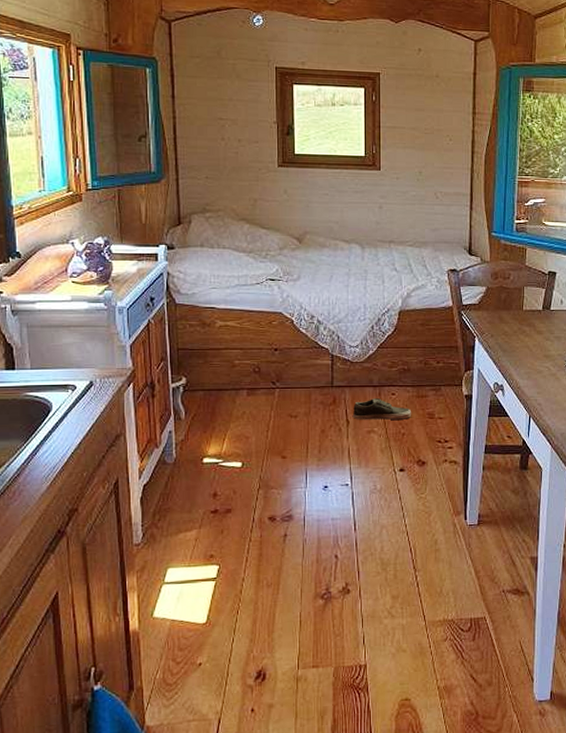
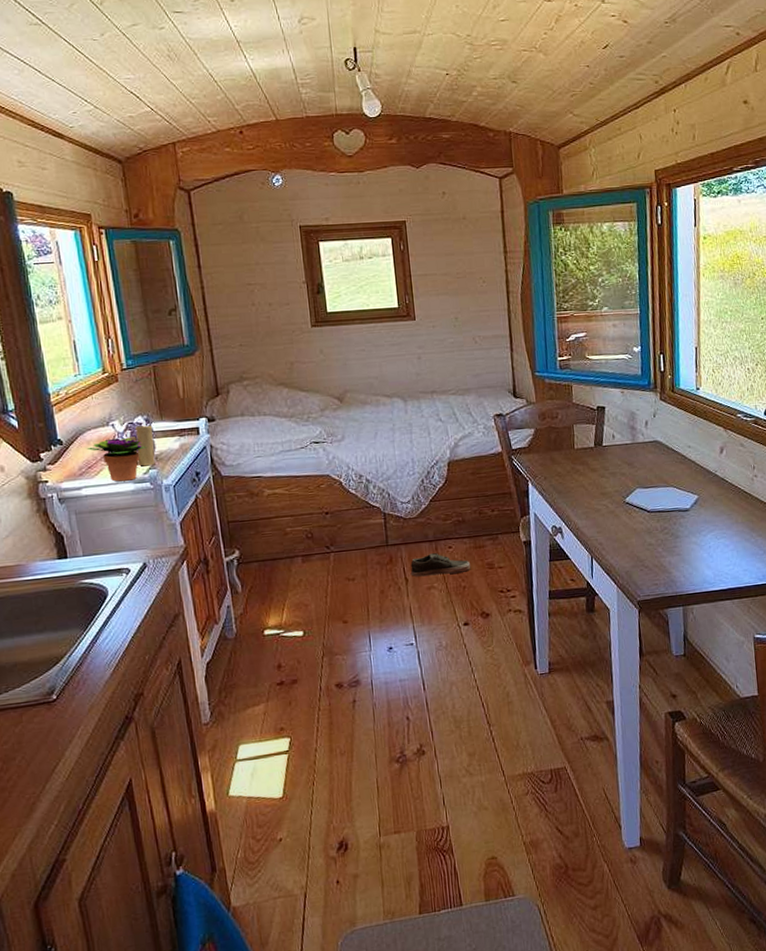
potted flower: none [45,256,104,299] -> present [88,438,147,482]
candle: none [84,242,112,287] -> present [126,420,155,467]

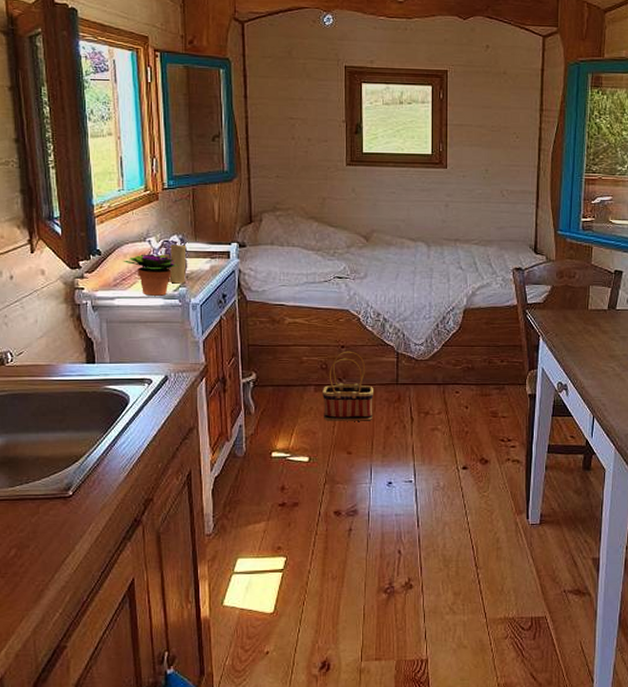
basket: none [310,516,366,592] -> present [323,351,373,421]
shoe: present [410,553,471,577] -> none [416,396,475,418]

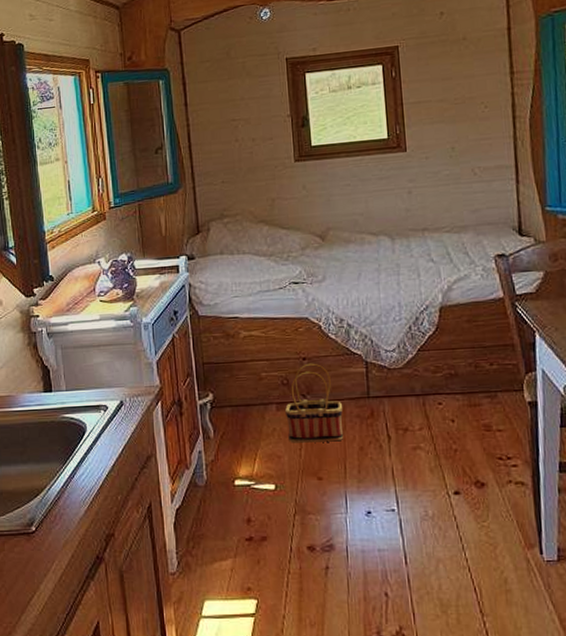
potted flower: present [124,254,179,296] -> none [75,275,129,318]
candle: present [160,240,187,284] -> none [110,258,136,304]

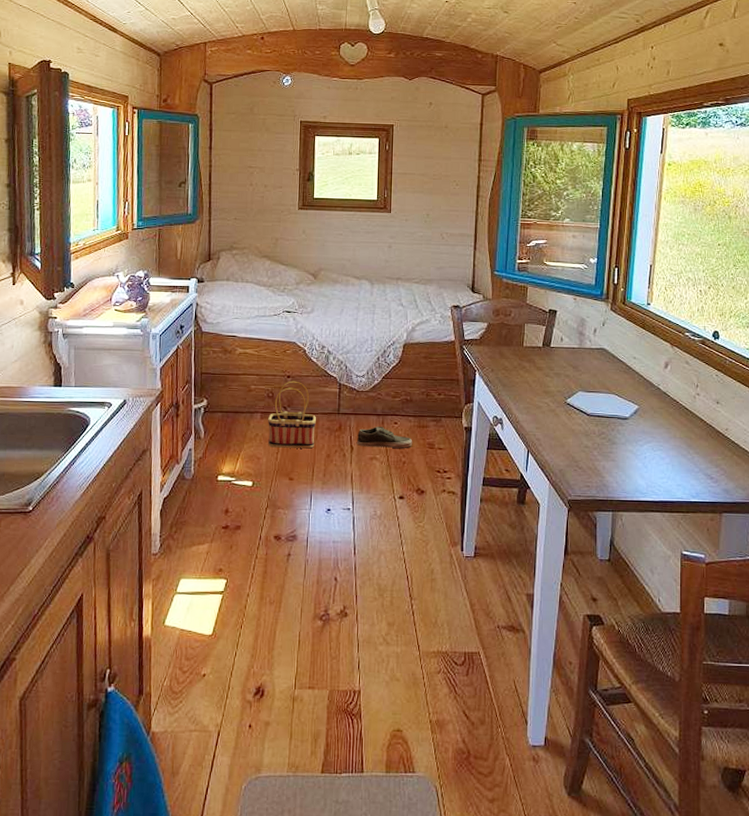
shoe: none [393,409,464,435] -> present [356,427,413,448]

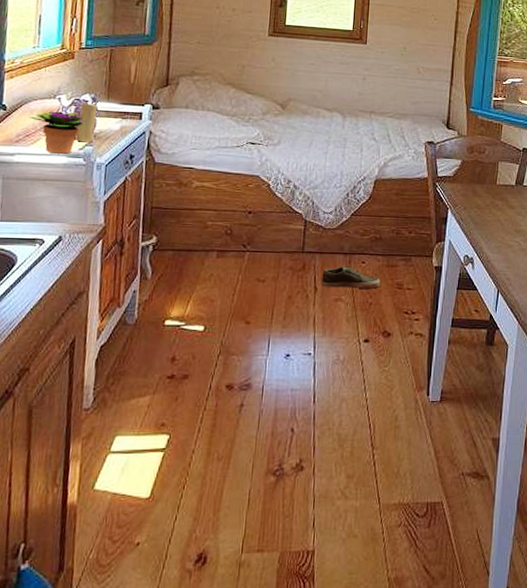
potted flower: none [94,287,143,326] -> present [30,111,88,154]
candle: none [127,275,151,315] -> present [69,99,98,143]
basket: present [268,381,316,449] -> none [224,217,278,290]

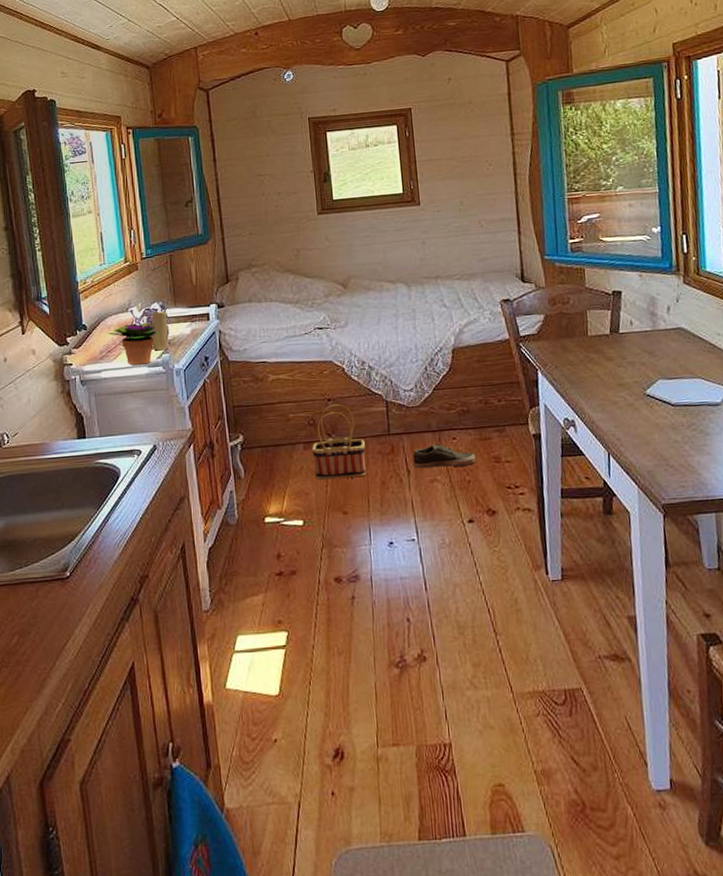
basket: none [224,217,278,290] -> present [312,403,367,480]

